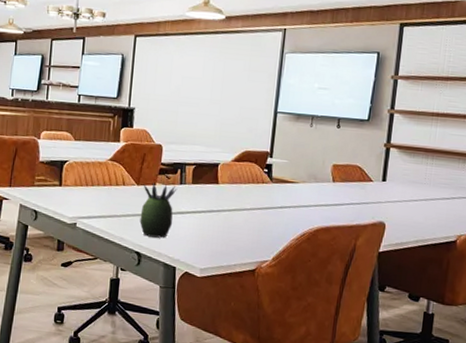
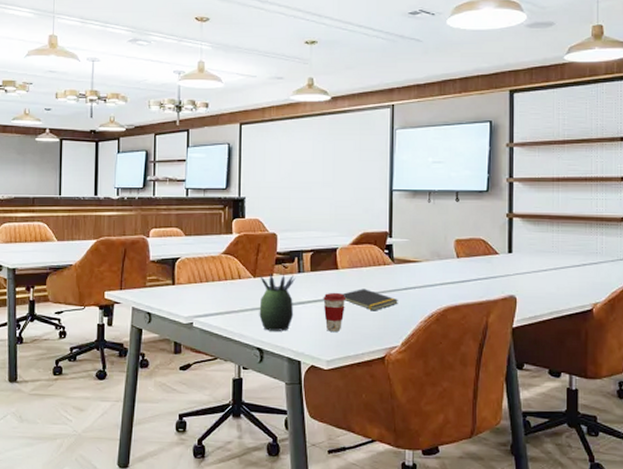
coffee cup: none [201,205,223,243] -> present [323,292,345,332]
notepad: none [220,204,273,226] -> present [343,289,398,311]

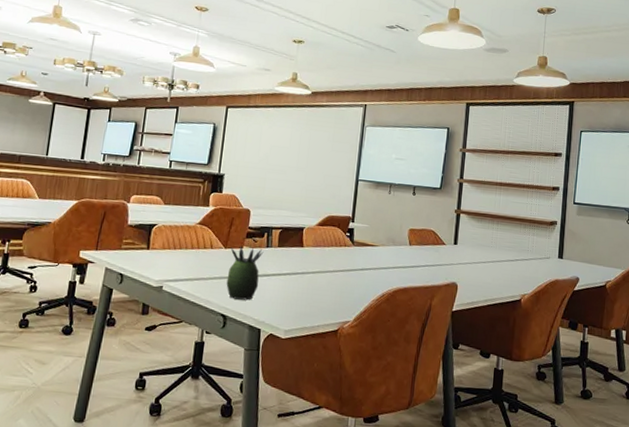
coffee cup: present [323,292,345,332] -> none [286,267,307,304]
notepad: present [343,289,398,311] -> none [305,266,355,288]

